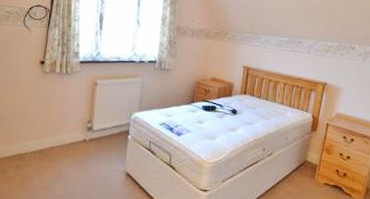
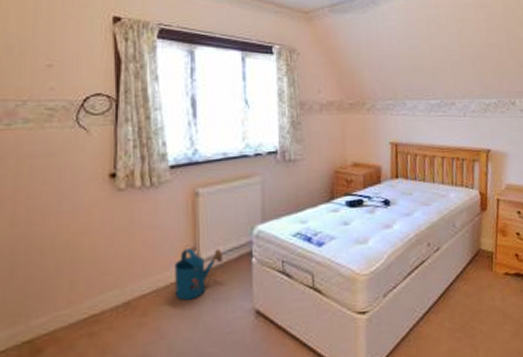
watering can: none [73,121,109,157] -> present [175,248,224,301]

